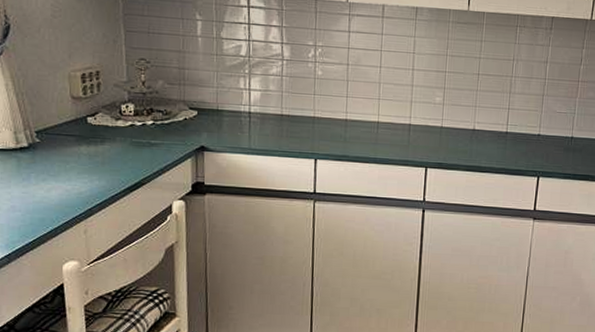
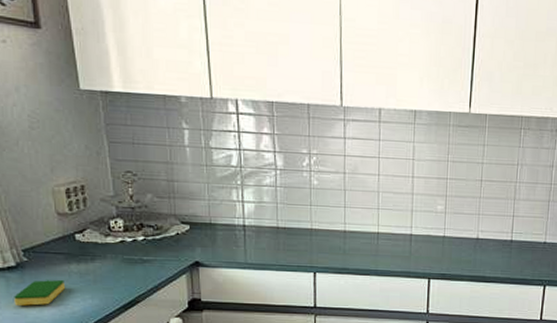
dish sponge: none [23,160,75,186] -> present [14,279,66,306]

